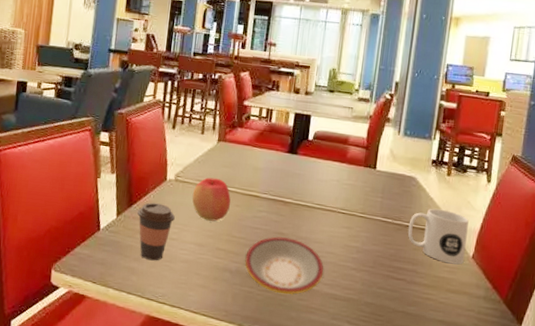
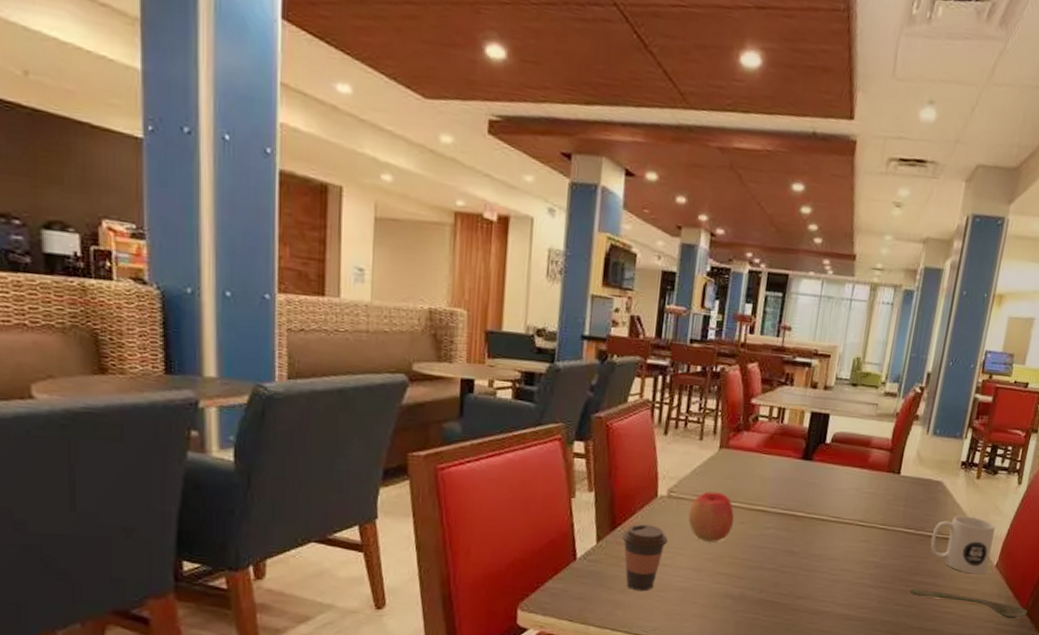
plate: present [245,236,324,295] -> none [749,556,838,619]
spoon: none [391,273,507,310] -> present [909,588,1027,619]

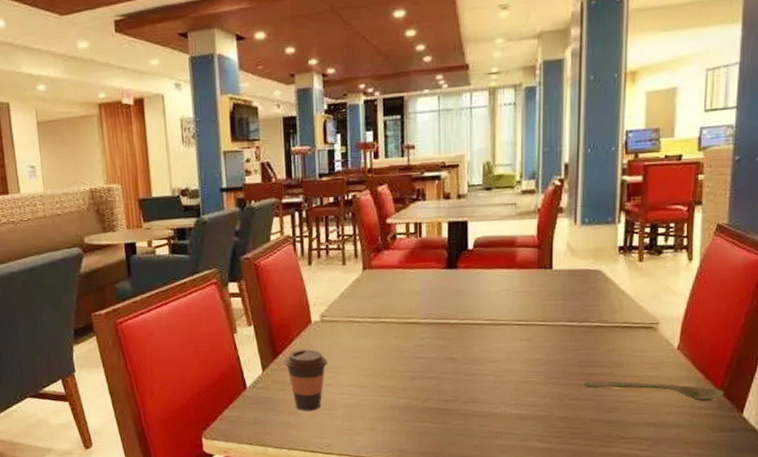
apple: present [688,491,734,542] -> none [343,311,389,359]
mug: present [930,515,995,575] -> none [598,300,670,360]

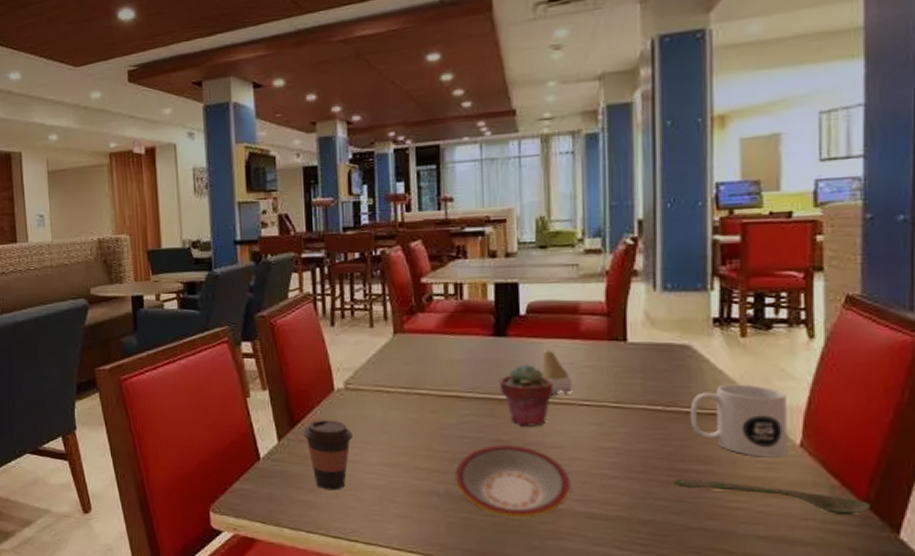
plate: none [413,362,505,423] -> present [456,445,571,518]
potted succulent: none [450,292,494,346] -> present [499,364,554,427]
tooth: none [485,278,509,317] -> present [542,349,573,394]
mug: none [598,300,670,360] -> present [689,384,787,458]

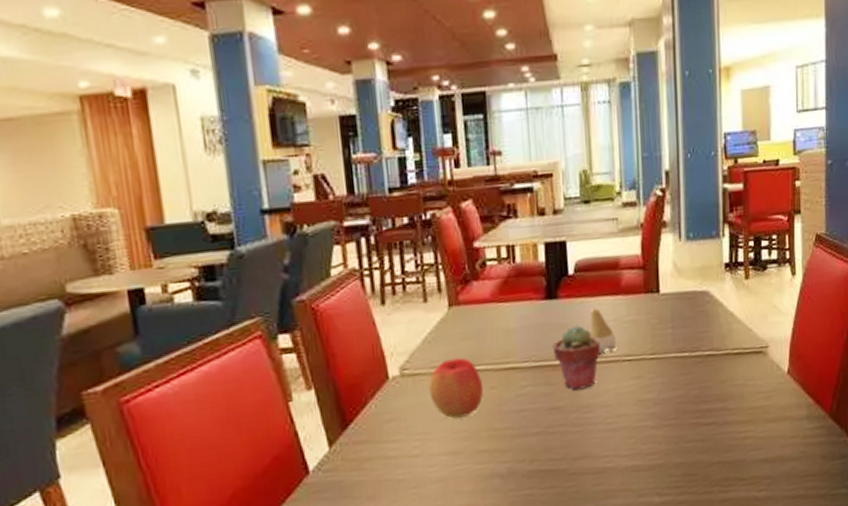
coffee cup: present [302,420,353,490] -> none [356,413,412,494]
apple: none [370,380,425,434] -> present [428,357,484,419]
plate: present [456,445,571,518] -> none [516,410,618,486]
spoon: present [673,478,870,516] -> none [699,412,833,429]
mug: present [689,384,787,458] -> none [709,323,779,389]

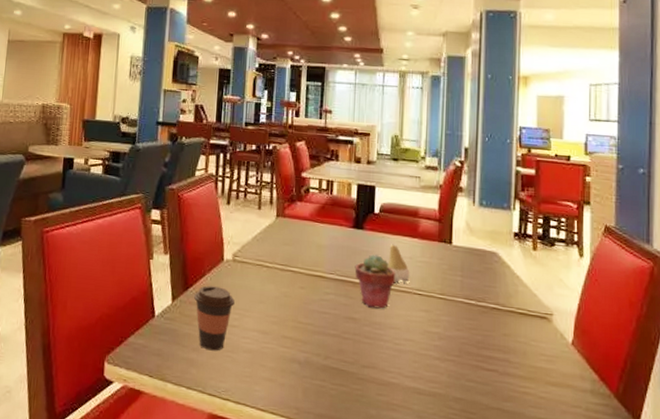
coffee cup: none [356,413,412,494] -> present [193,285,235,351]
apple: present [428,357,484,419] -> none [252,257,295,306]

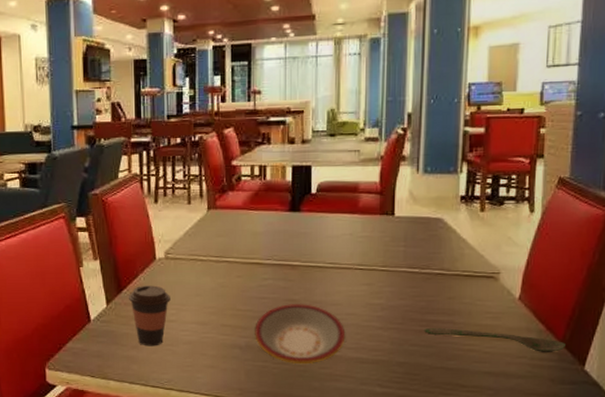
plate: none [314,322,403,389] -> present [255,304,346,365]
potted succulent: present [354,254,396,309] -> none [292,235,336,288]
tooth: present [387,244,410,282] -> none [327,222,351,260]
spoon: none [480,363,619,406] -> present [424,327,565,353]

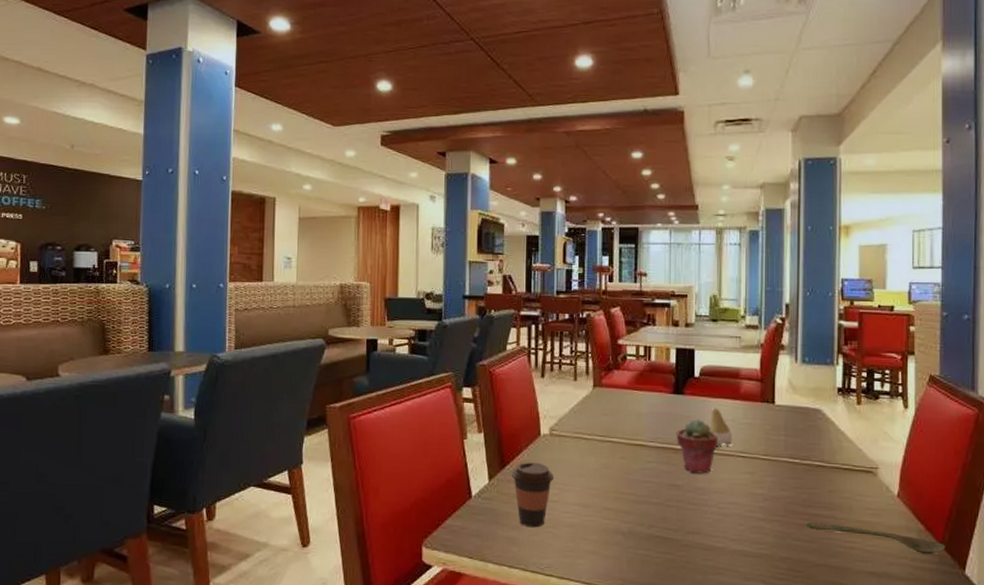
plate: present [255,304,346,365] -> none [638,489,729,555]
potted succulent: none [292,235,336,288] -> present [676,419,719,474]
tooth: none [327,222,351,260] -> present [710,407,733,446]

